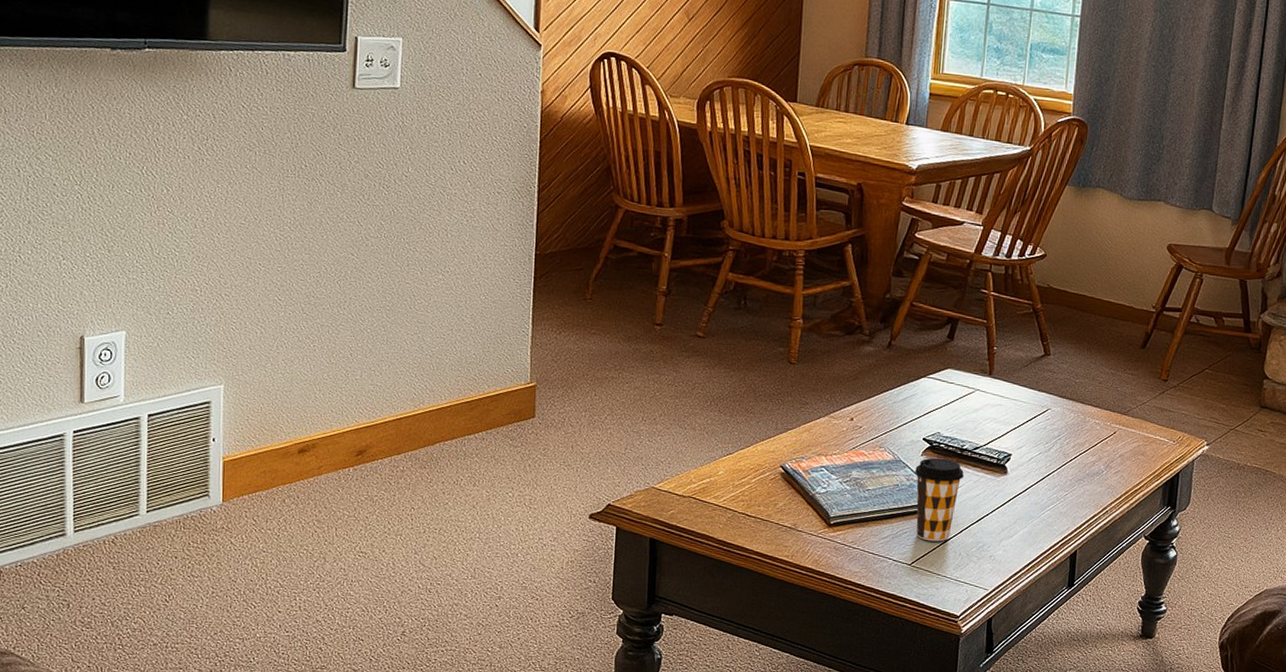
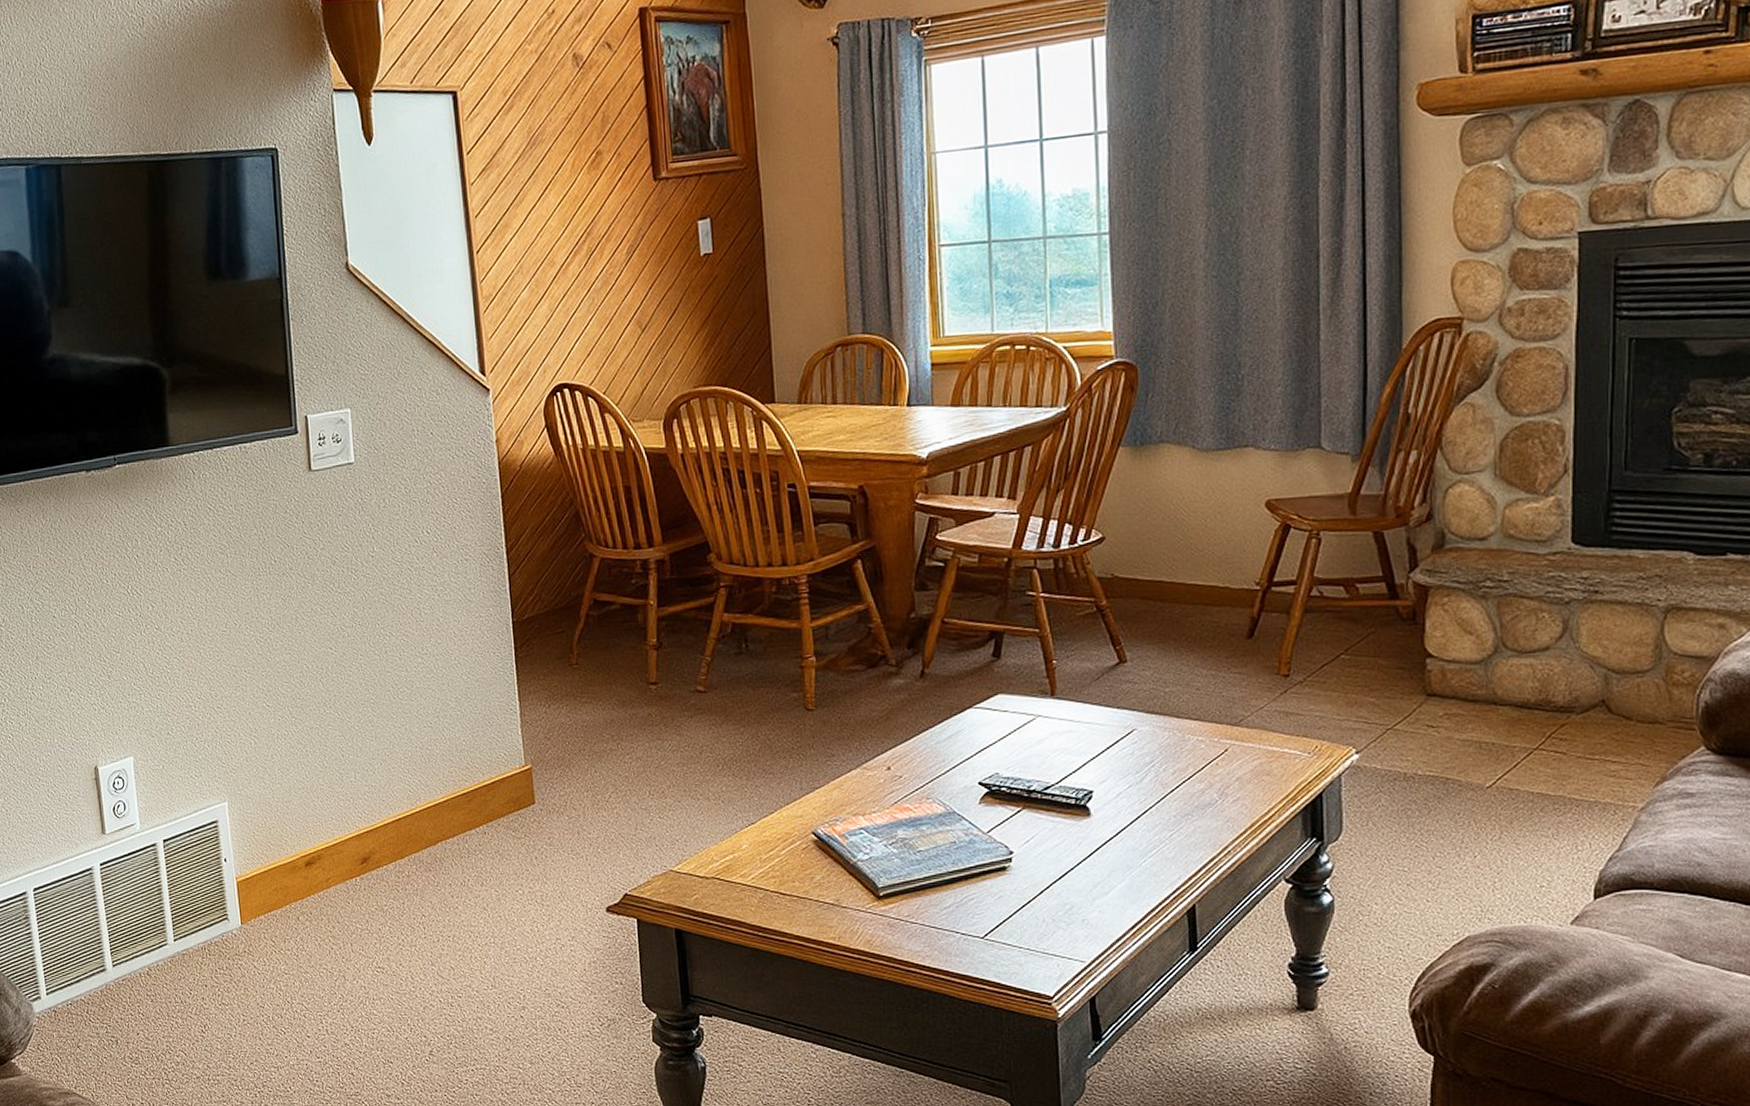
coffee cup: present [914,457,964,542] -> none [972,804,1035,907]

